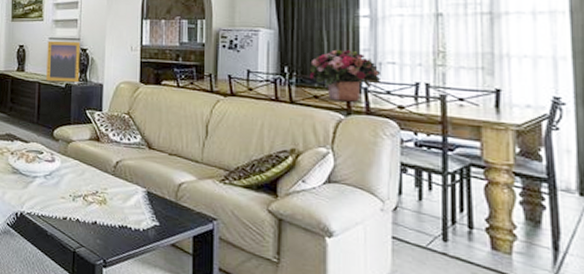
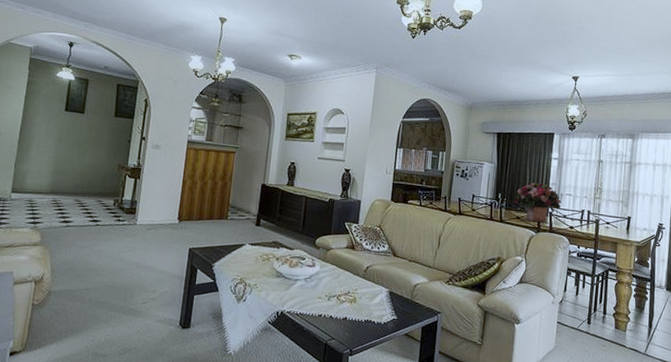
picture frame: present [46,41,81,83] -> none [313,160,345,199]

